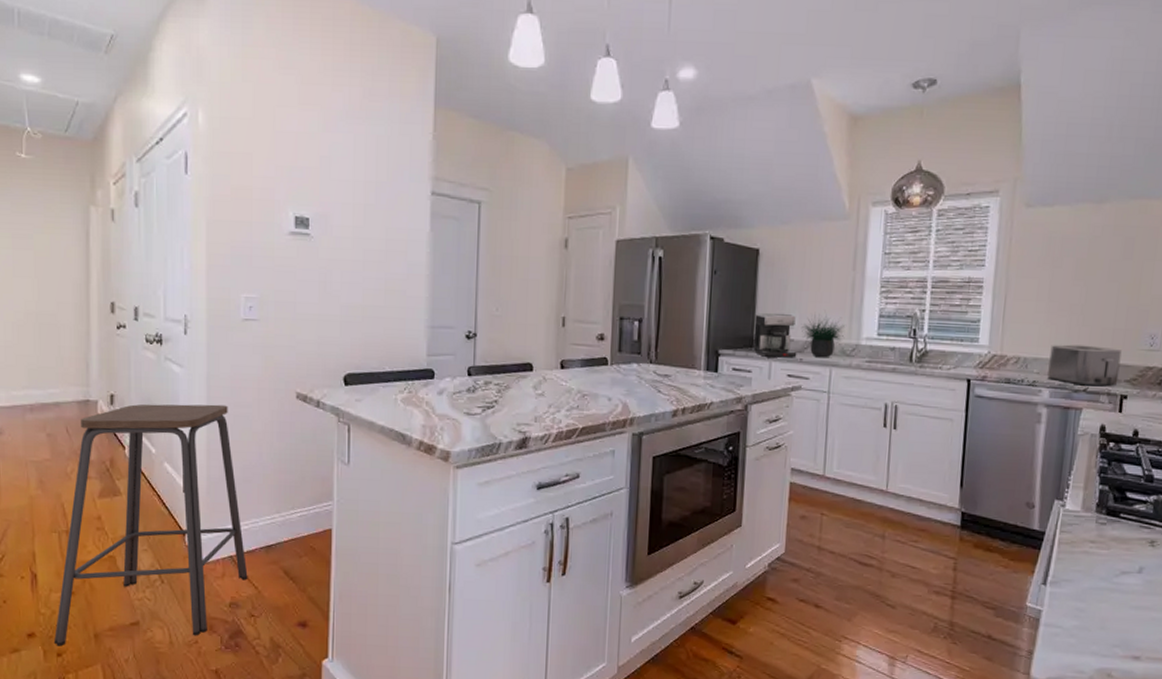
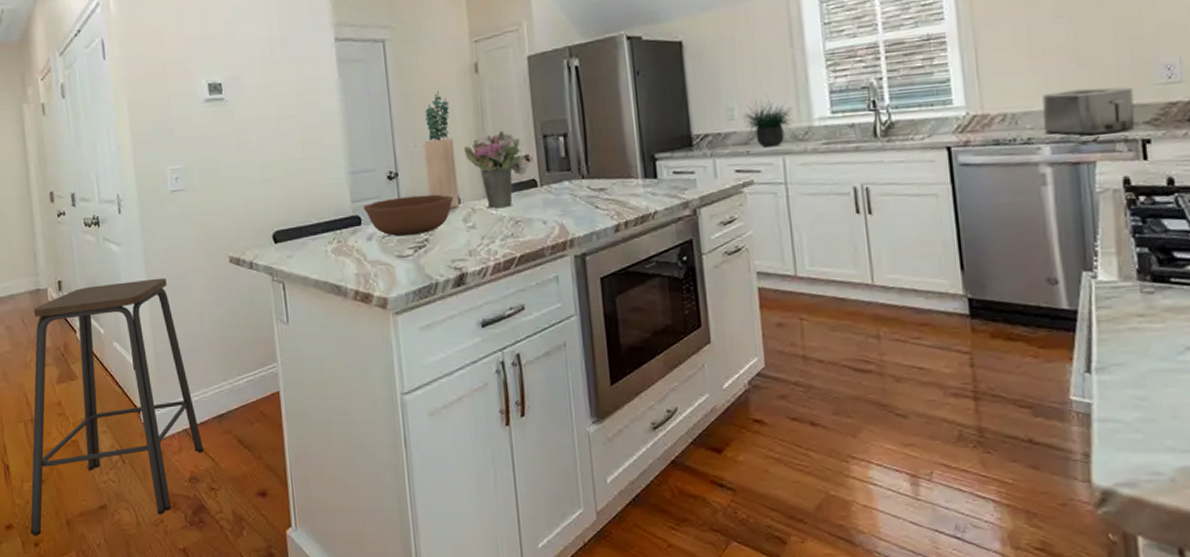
bowl: none [438,357,527,395] -> present [363,194,454,237]
vase: none [503,260,535,376] -> present [422,91,460,210]
flower bouquet: none [544,306,604,381] -> present [464,130,530,210]
coffee maker: present [753,313,797,358] -> none [689,104,743,156]

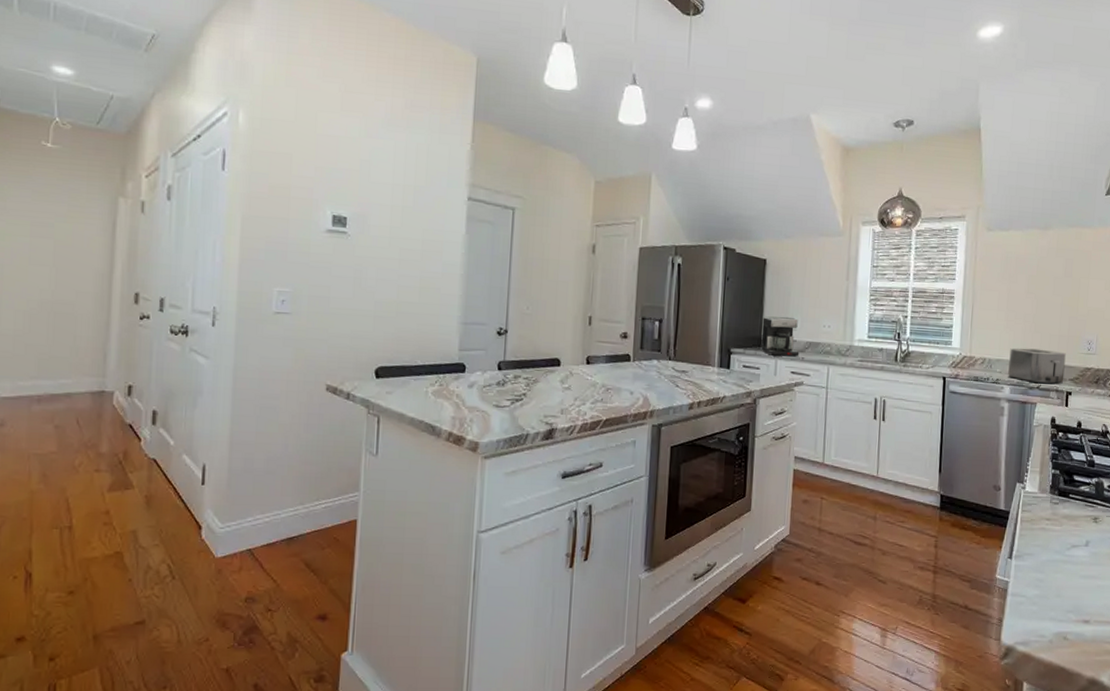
bar stool: present [30,277,204,536] -> none [47,395,267,650]
bowl: present [363,194,454,237] -> none [469,352,555,389]
vase: present [422,91,460,210] -> none [532,263,564,370]
flower bouquet: present [464,130,530,210] -> none [571,307,627,376]
coffee maker: none [689,104,743,156] -> present [761,316,800,357]
potted plant: present [743,100,794,148] -> none [803,318,840,357]

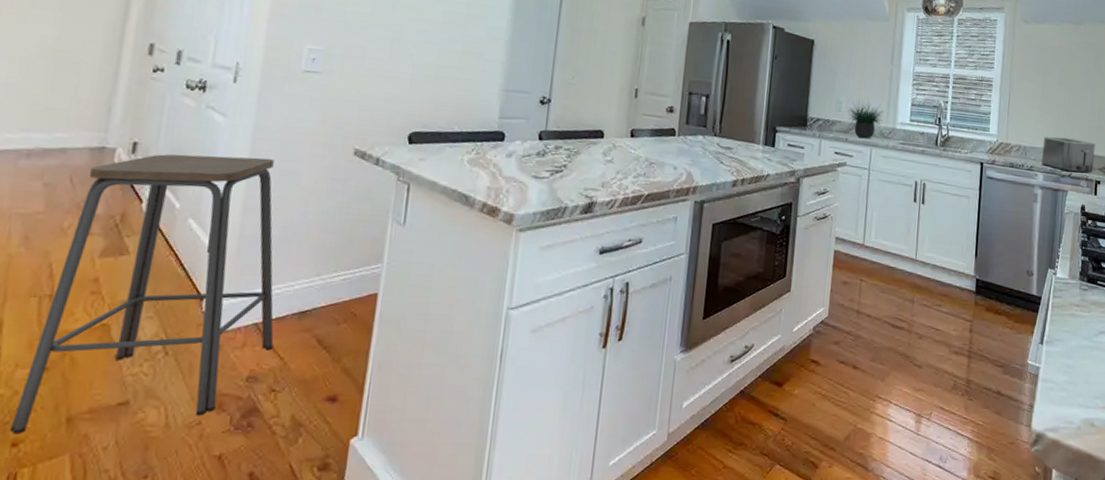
bar stool: none [47,395,267,650] -> present [11,154,274,434]
coffee maker: present [761,316,800,357] -> none [806,96,844,138]
potted plant: none [803,318,840,357] -> present [848,100,883,139]

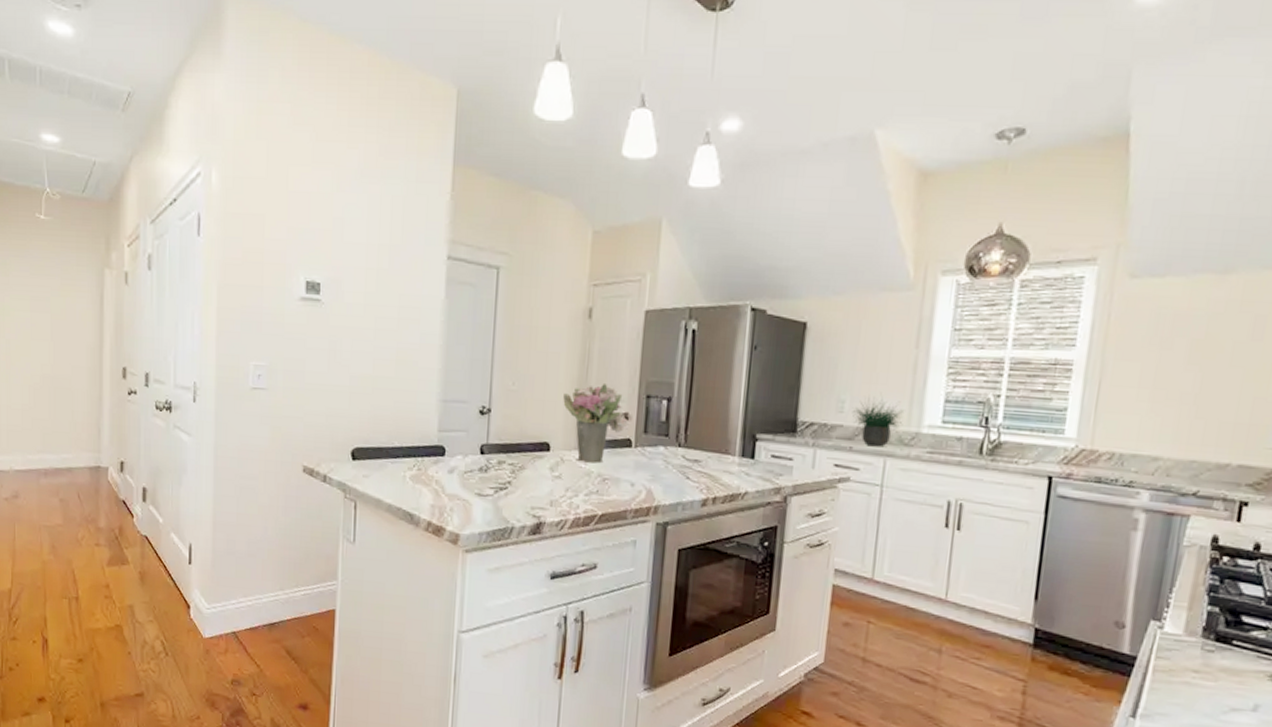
bar stool: present [11,154,274,434] -> none [63,472,250,713]
flower bouquet: none [617,80,673,150] -> present [563,382,628,464]
toaster: present [1041,136,1095,173] -> none [1148,439,1244,491]

